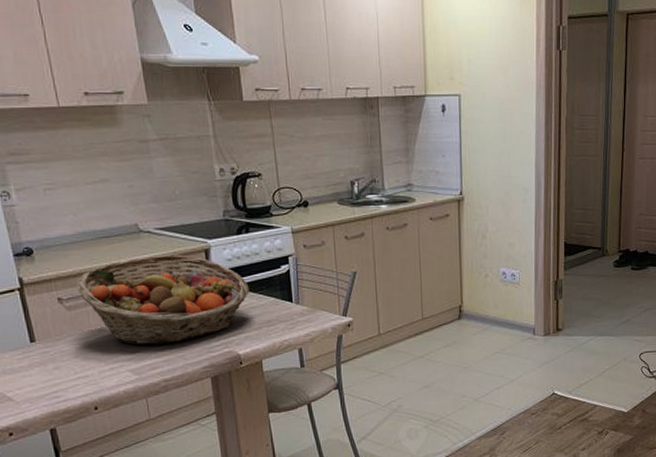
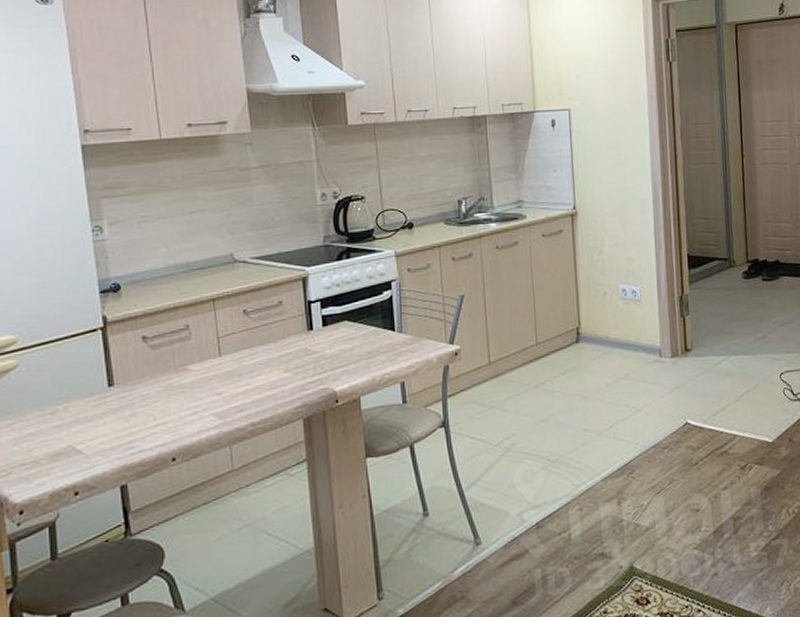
fruit basket: present [77,254,250,346] -> none [164,284,349,386]

